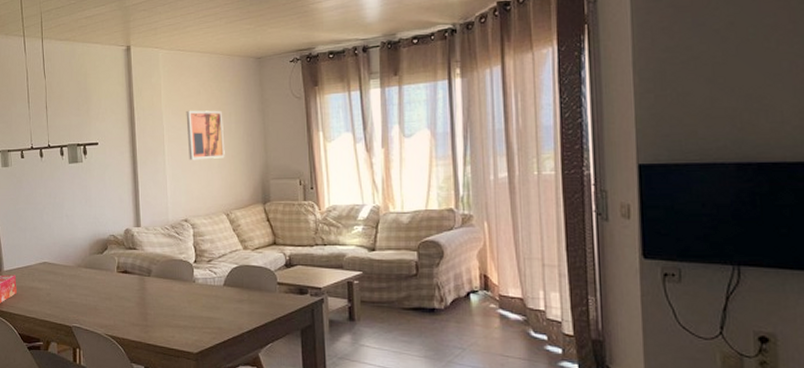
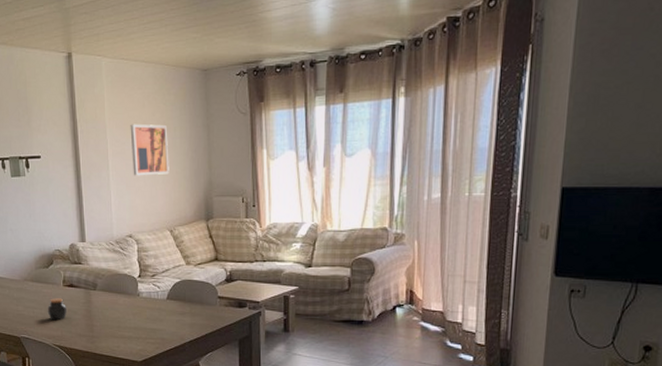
jar: none [100,285,121,309] -> present [47,298,68,321]

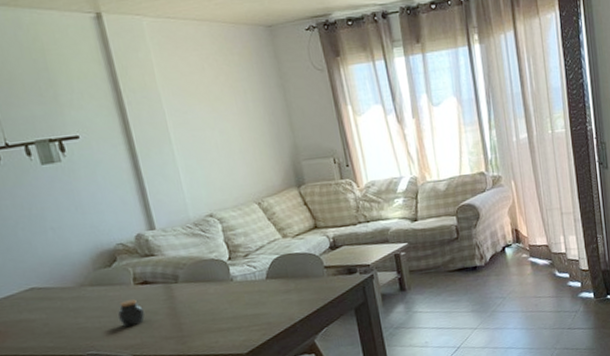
wall art: present [130,124,169,176] -> none [190,88,247,148]

